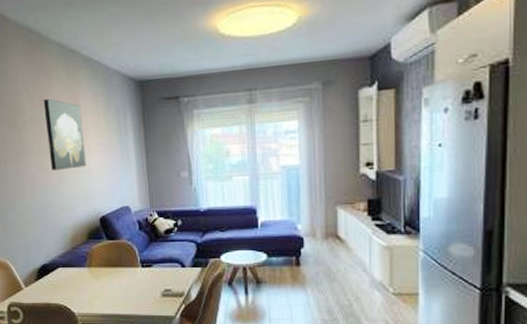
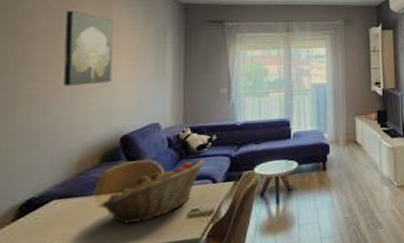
fruit basket: none [92,243,173,296] -> present [99,159,206,225]

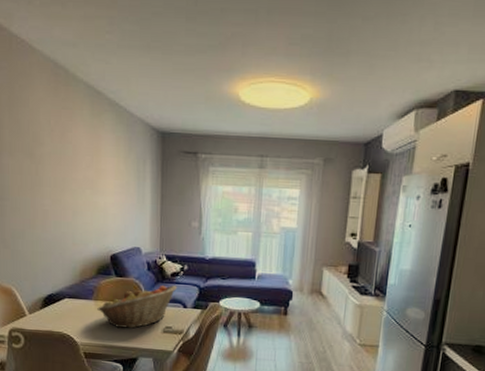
wall art: present [63,10,114,86] -> none [64,134,103,206]

